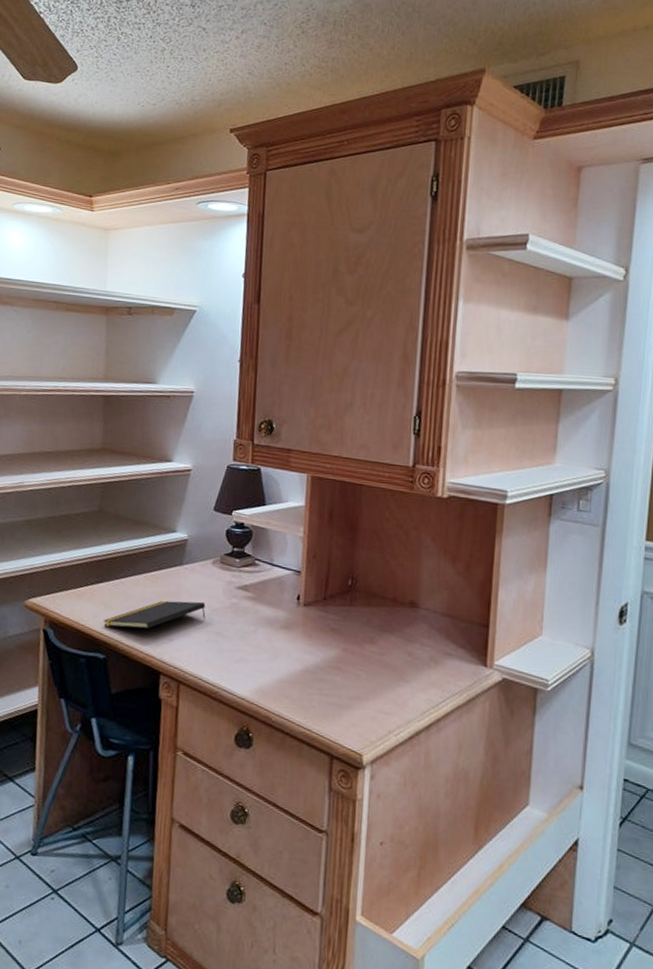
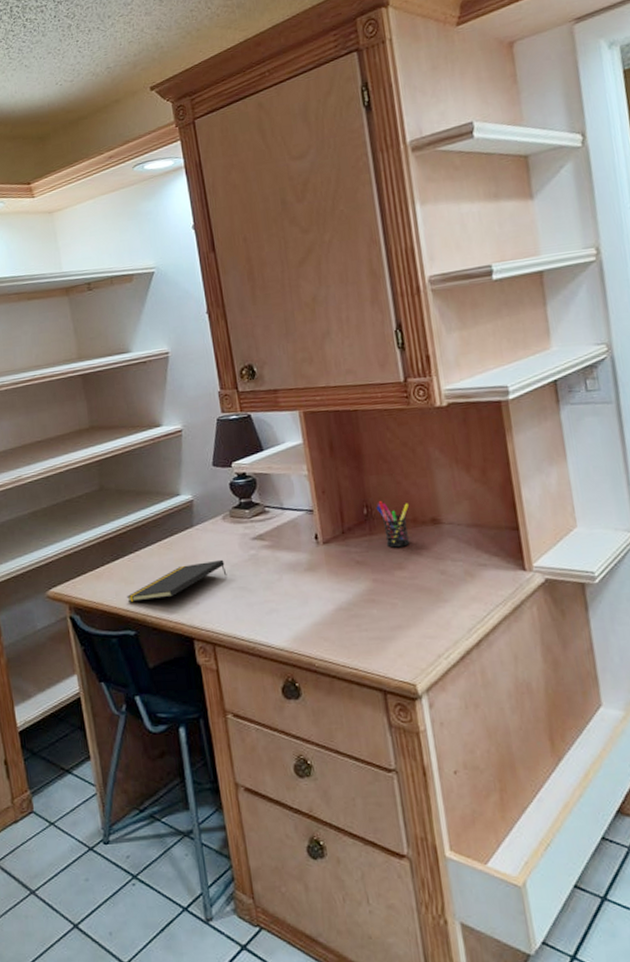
pen holder: none [360,575,391,623] -> present [376,501,411,548]

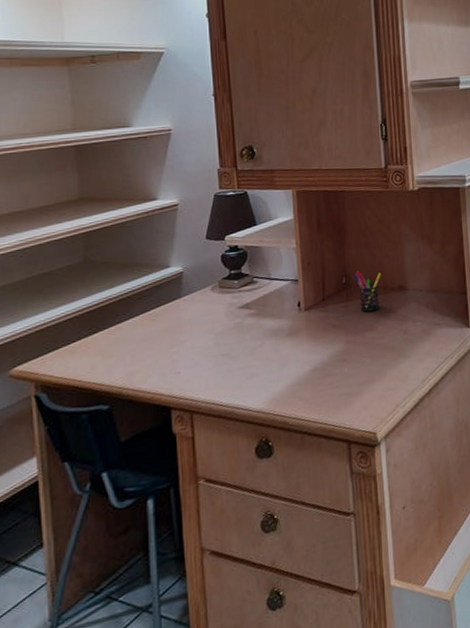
notepad: present [126,559,227,602] -> none [102,328,211,376]

